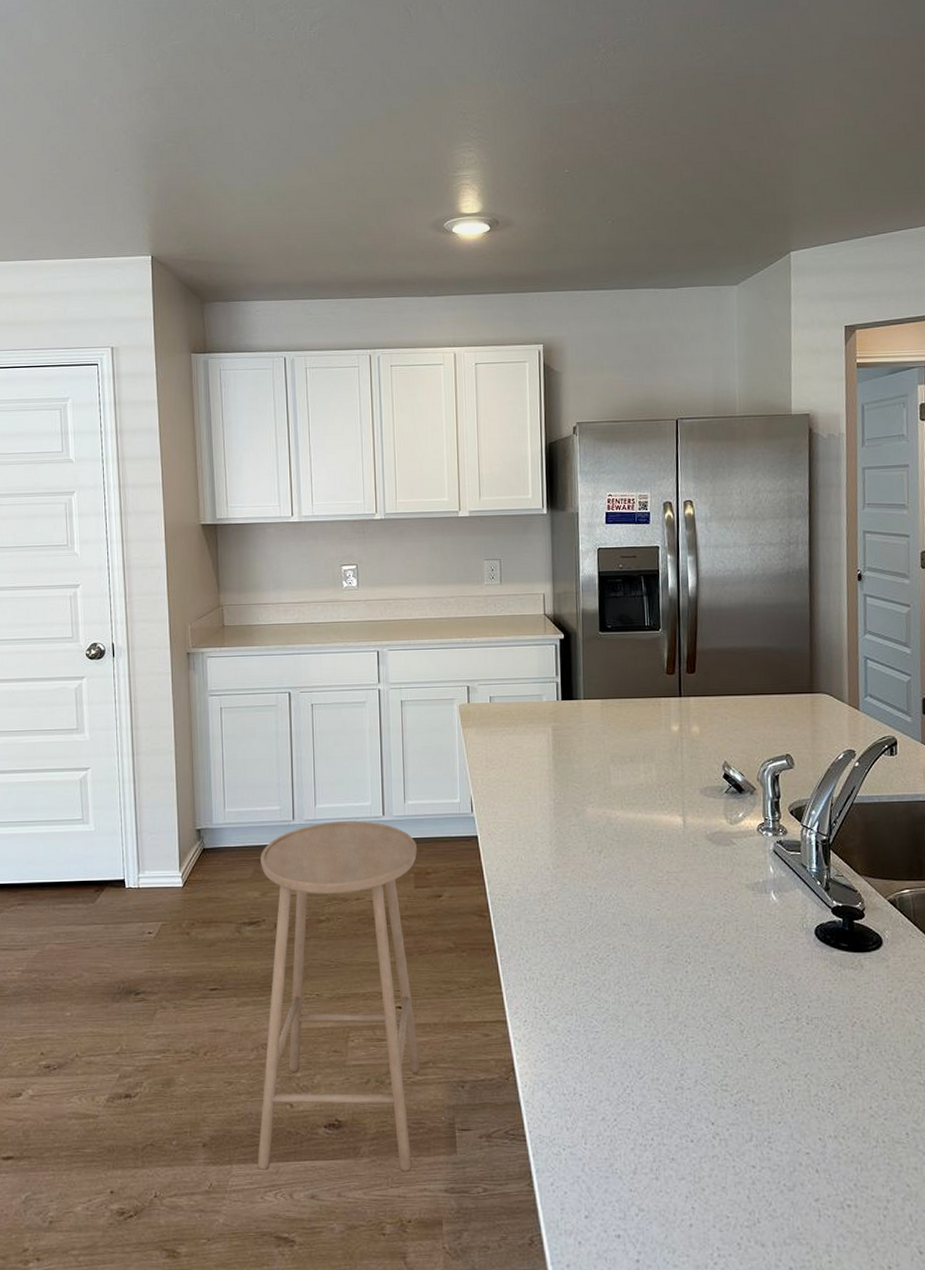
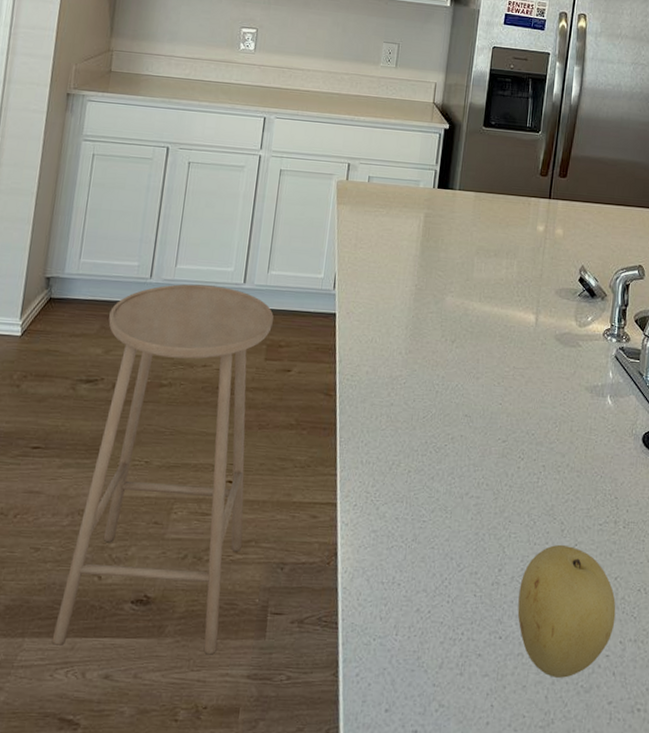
fruit: none [705,1045,811,1177] -> present [517,544,616,678]

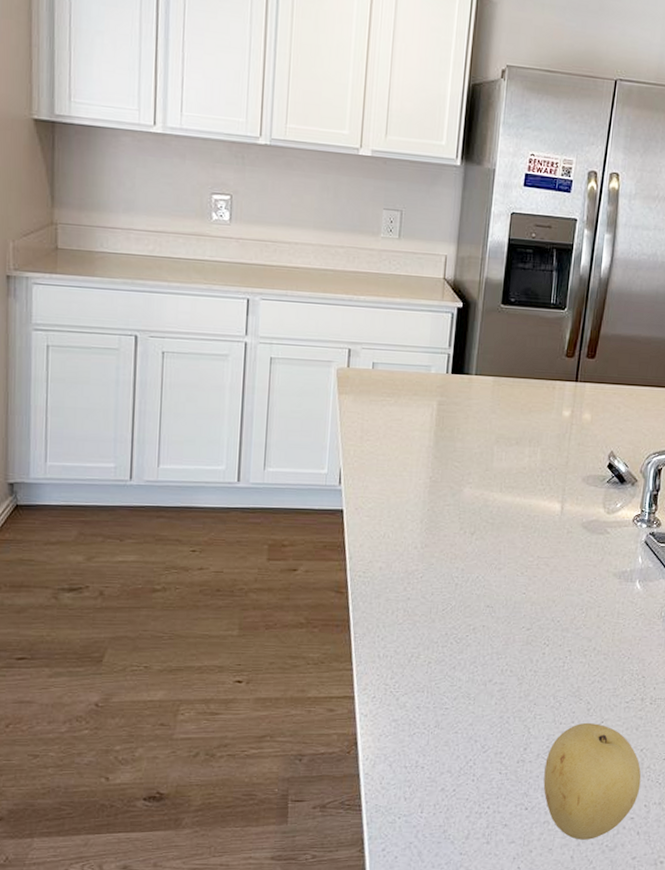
stool: present [51,284,274,655] -> none [63,484,274,843]

